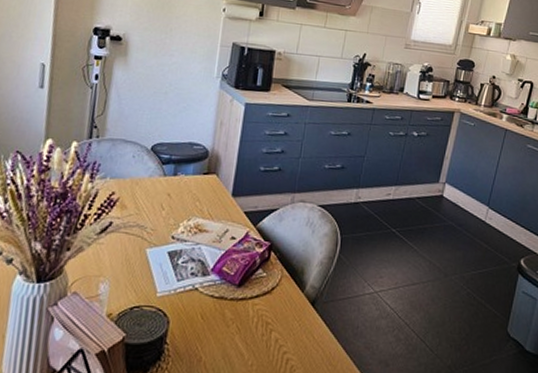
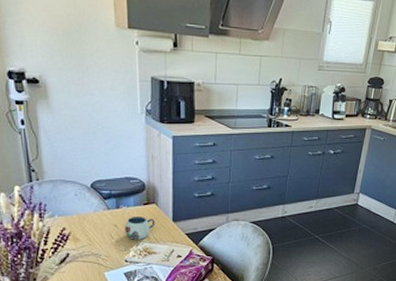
mug: none [177,186,213,214] -> present [125,217,156,240]

